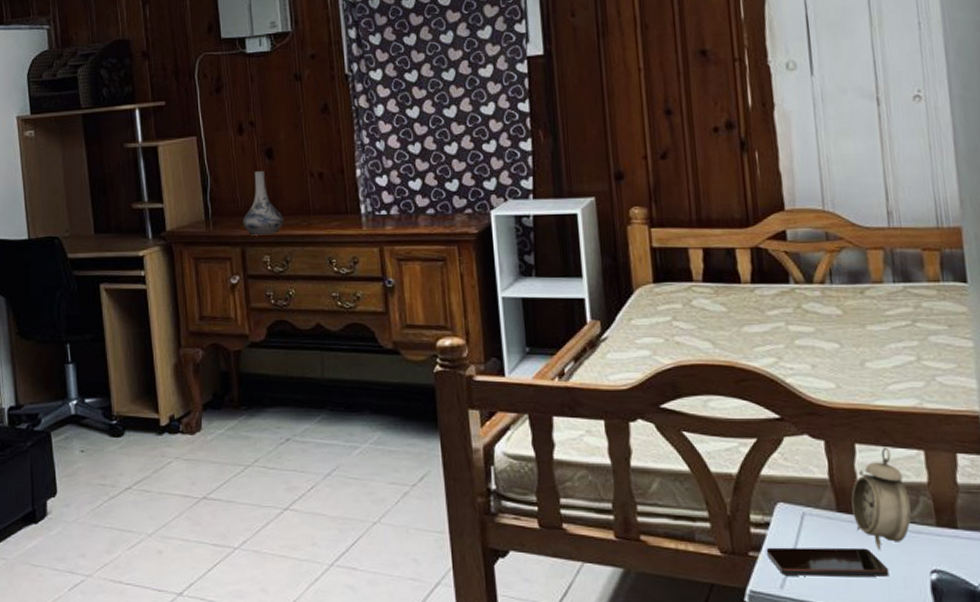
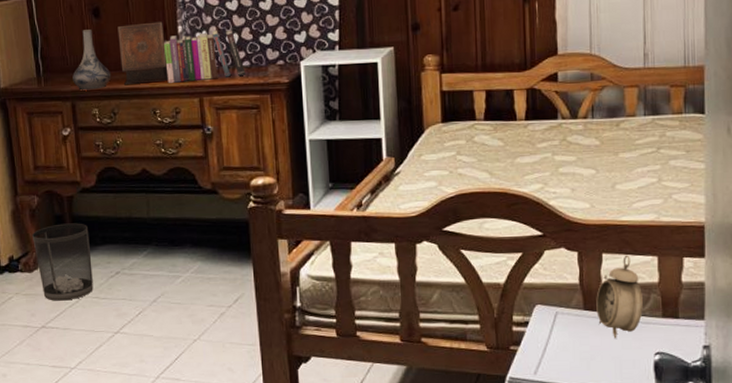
waste bin: none [196,381,261,469] -> present [32,223,93,301]
jewelry box: none [292,164,346,230] -> present [117,21,169,84]
books: none [341,174,430,230] -> present [164,30,246,83]
phone: present [766,547,889,577] -> none [524,338,622,364]

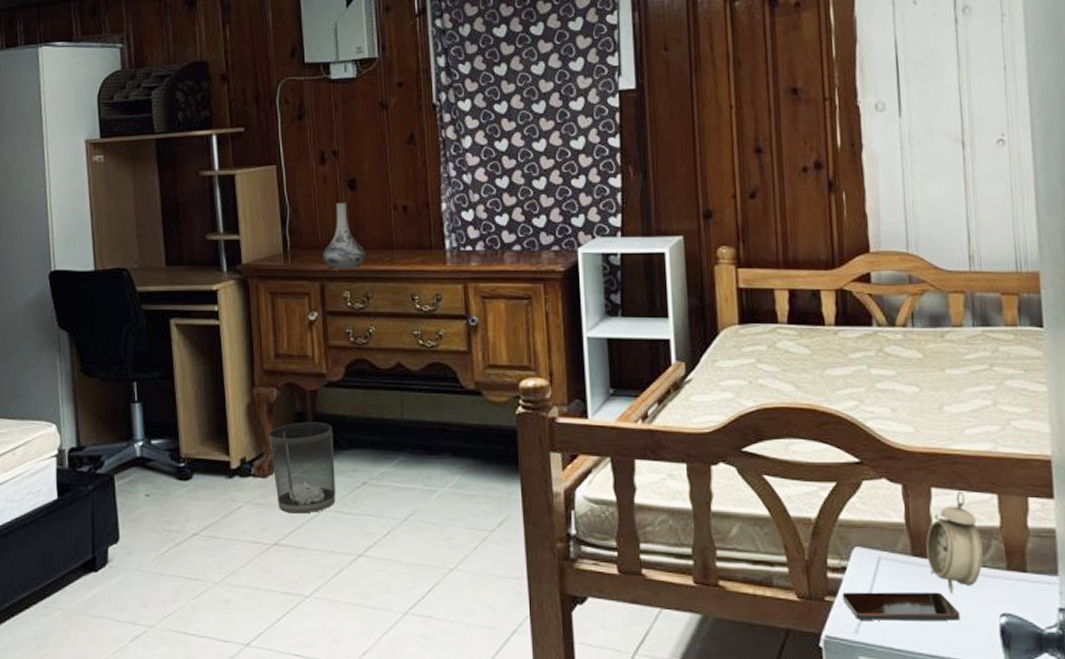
jewelry box: present [117,21,169,84] -> none [375,197,430,265]
books: present [164,30,246,83] -> none [426,209,516,266]
phone: none [524,338,622,364] -> present [842,591,961,621]

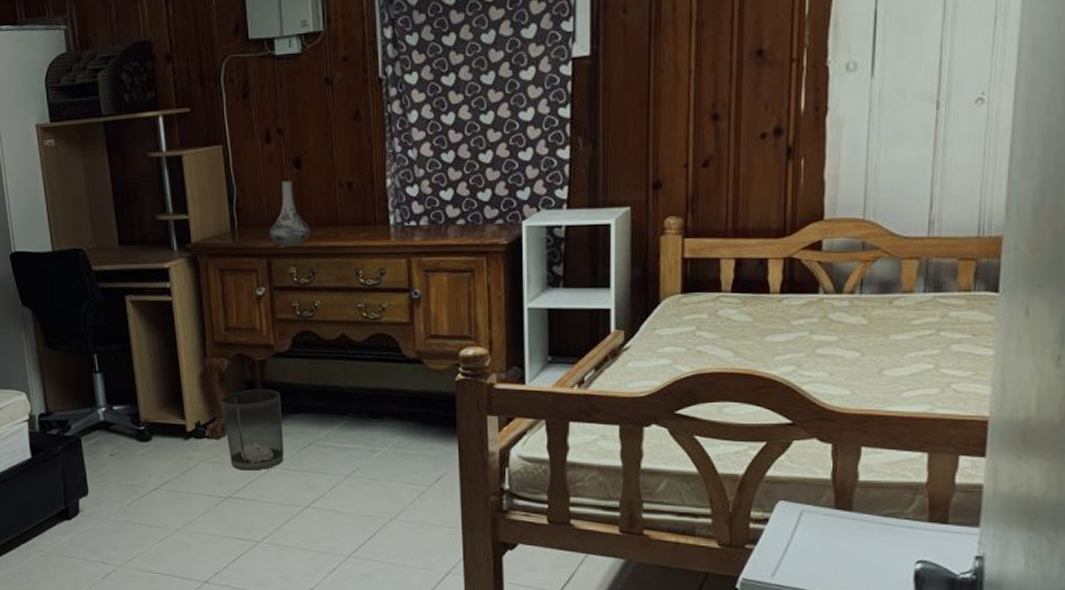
phone: present [842,591,961,621] -> none [762,540,877,567]
alarm clock: present [926,491,983,594] -> none [850,450,906,543]

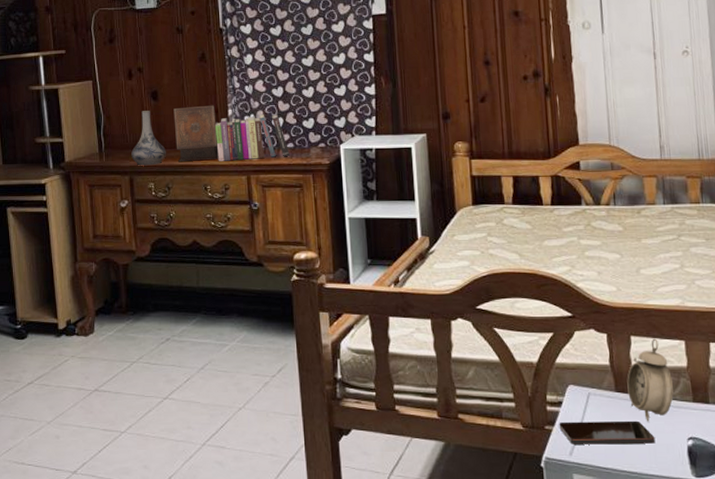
waste bin: present [221,389,284,471] -> none [89,290,145,365]
jewelry box: none [320,173,374,242] -> present [173,105,219,161]
books: none [371,184,460,242] -> present [215,114,290,161]
phone: none [762,540,877,567] -> present [559,420,656,445]
alarm clock: none [850,450,906,543] -> present [627,338,674,422]

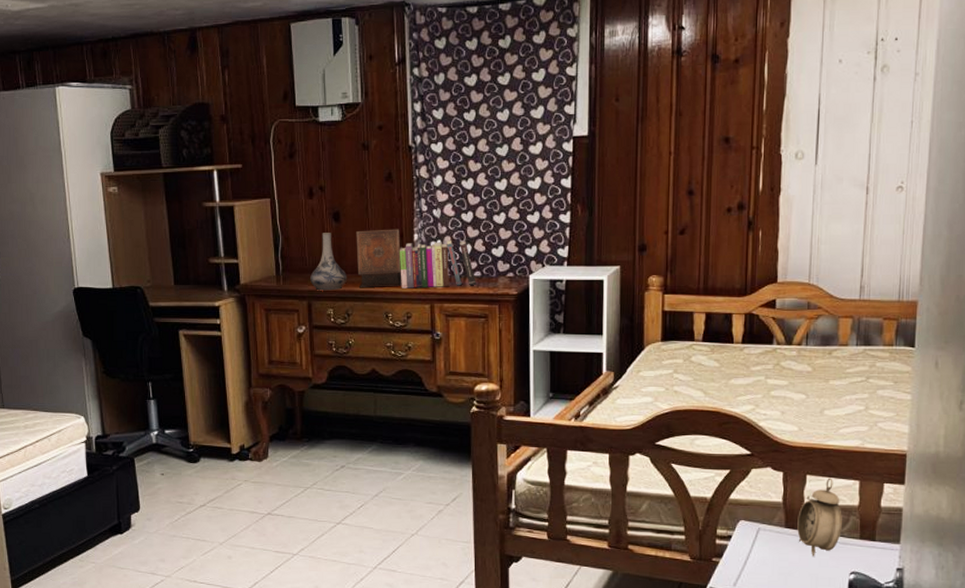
phone: present [559,420,656,445] -> none [726,554,818,577]

